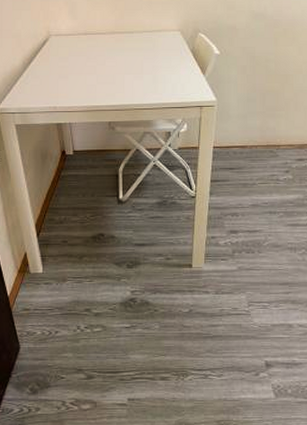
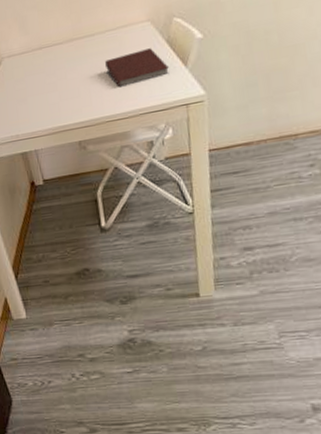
notebook: none [140,54,190,82] -> present [105,48,169,88]

